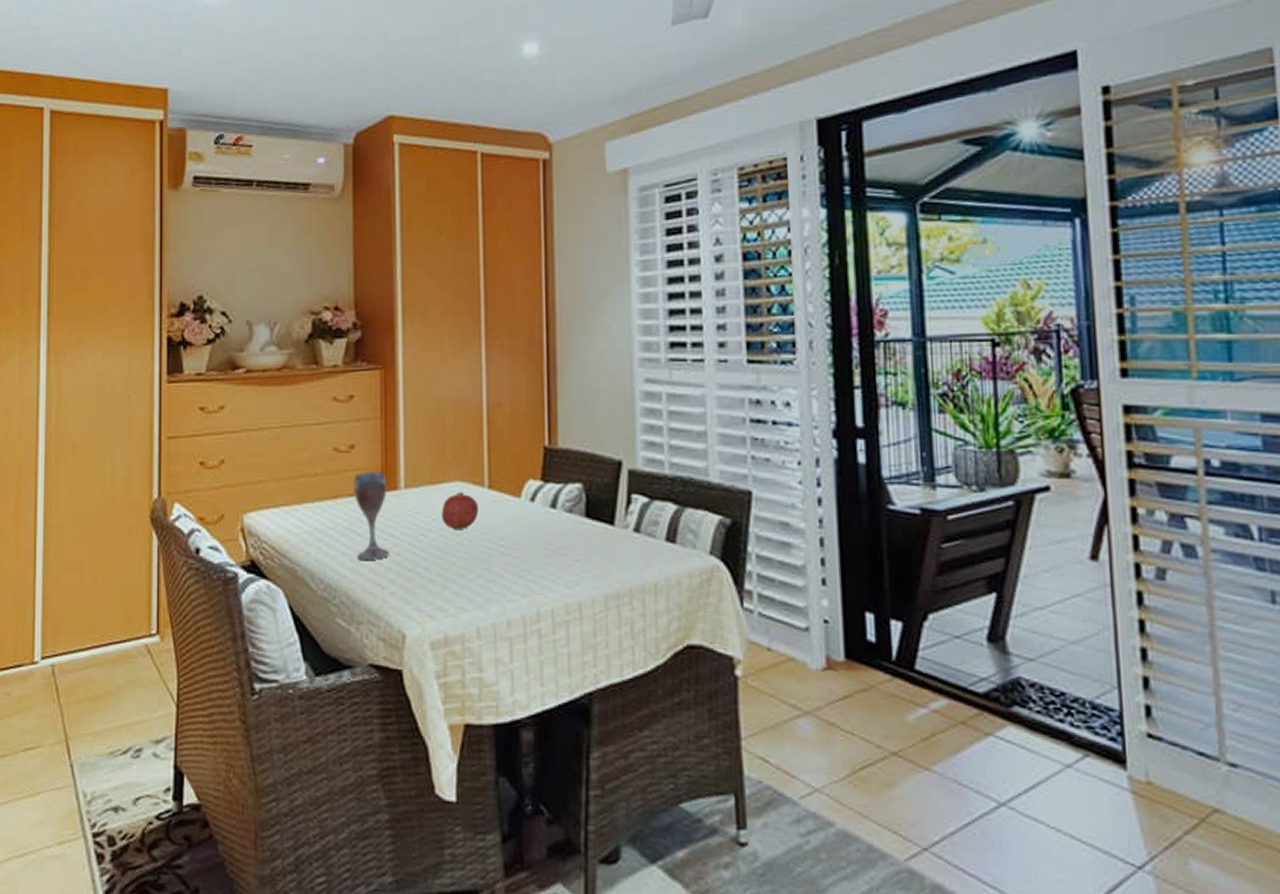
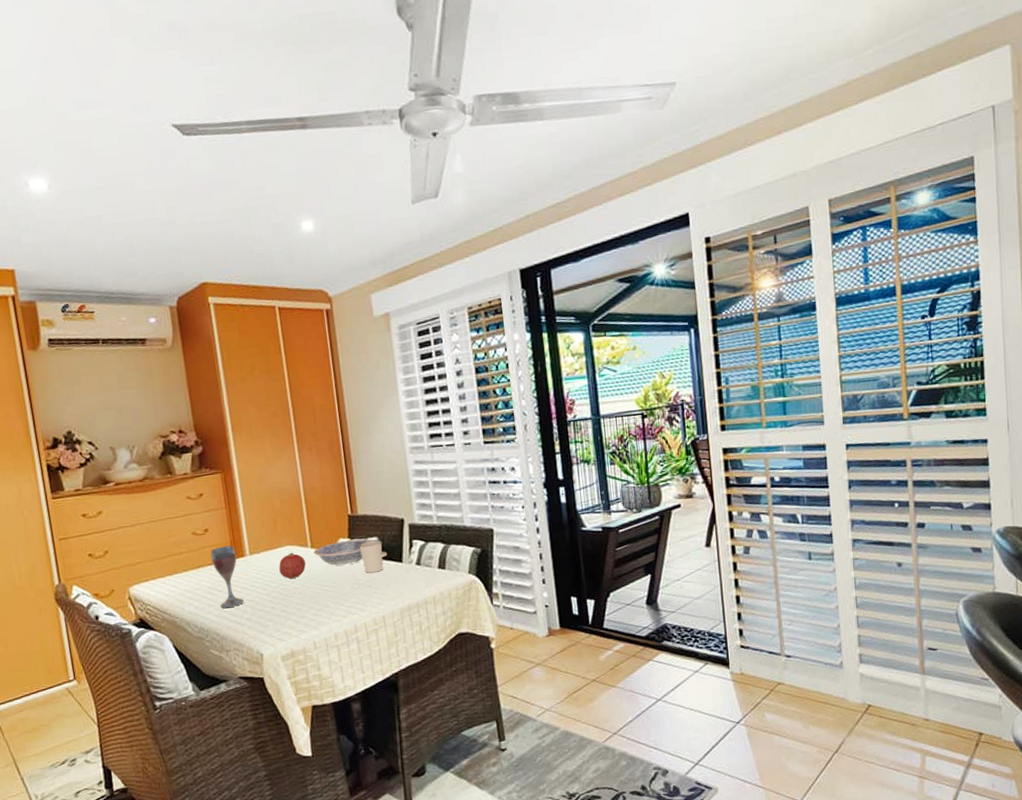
bowl: none [491,483,578,520] -> present [314,538,375,566]
cup: none [555,488,593,535] -> present [359,540,387,573]

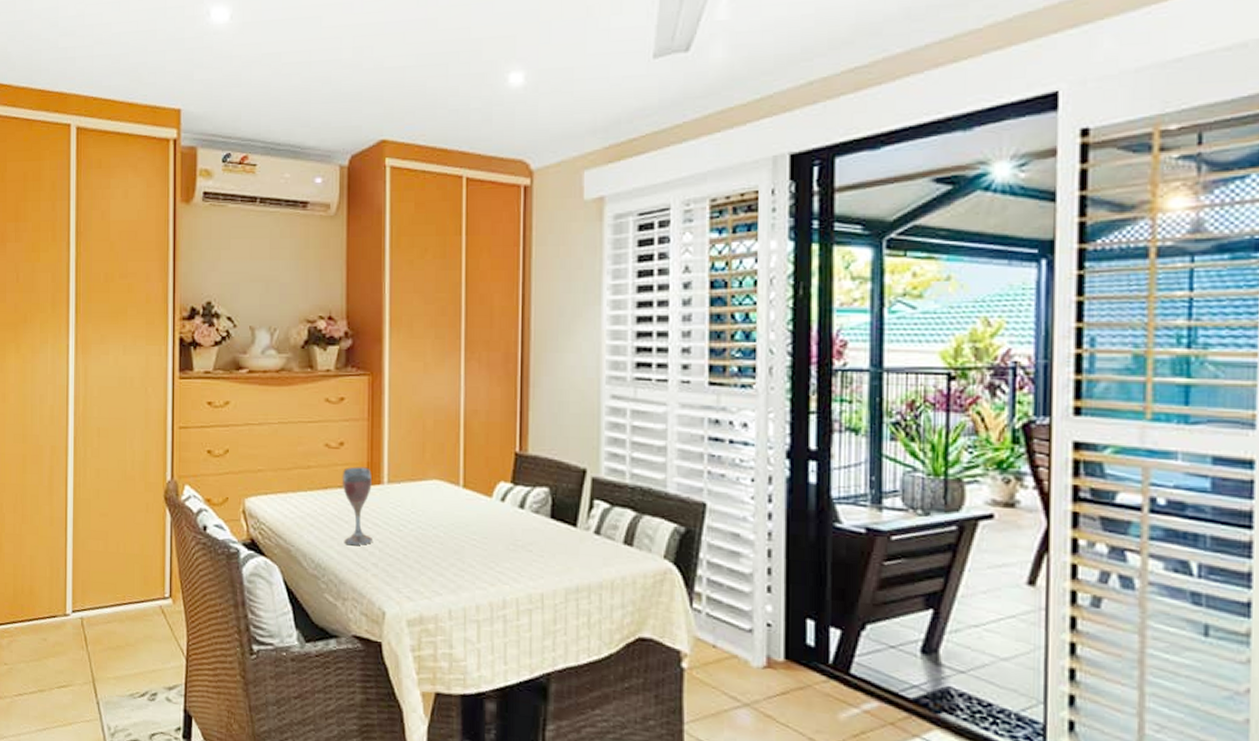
fruit: present [279,553,306,579] -> none [420,489,454,523]
bowl: present [314,538,375,566] -> none [466,485,545,518]
cup: present [359,540,387,573] -> none [523,491,558,534]

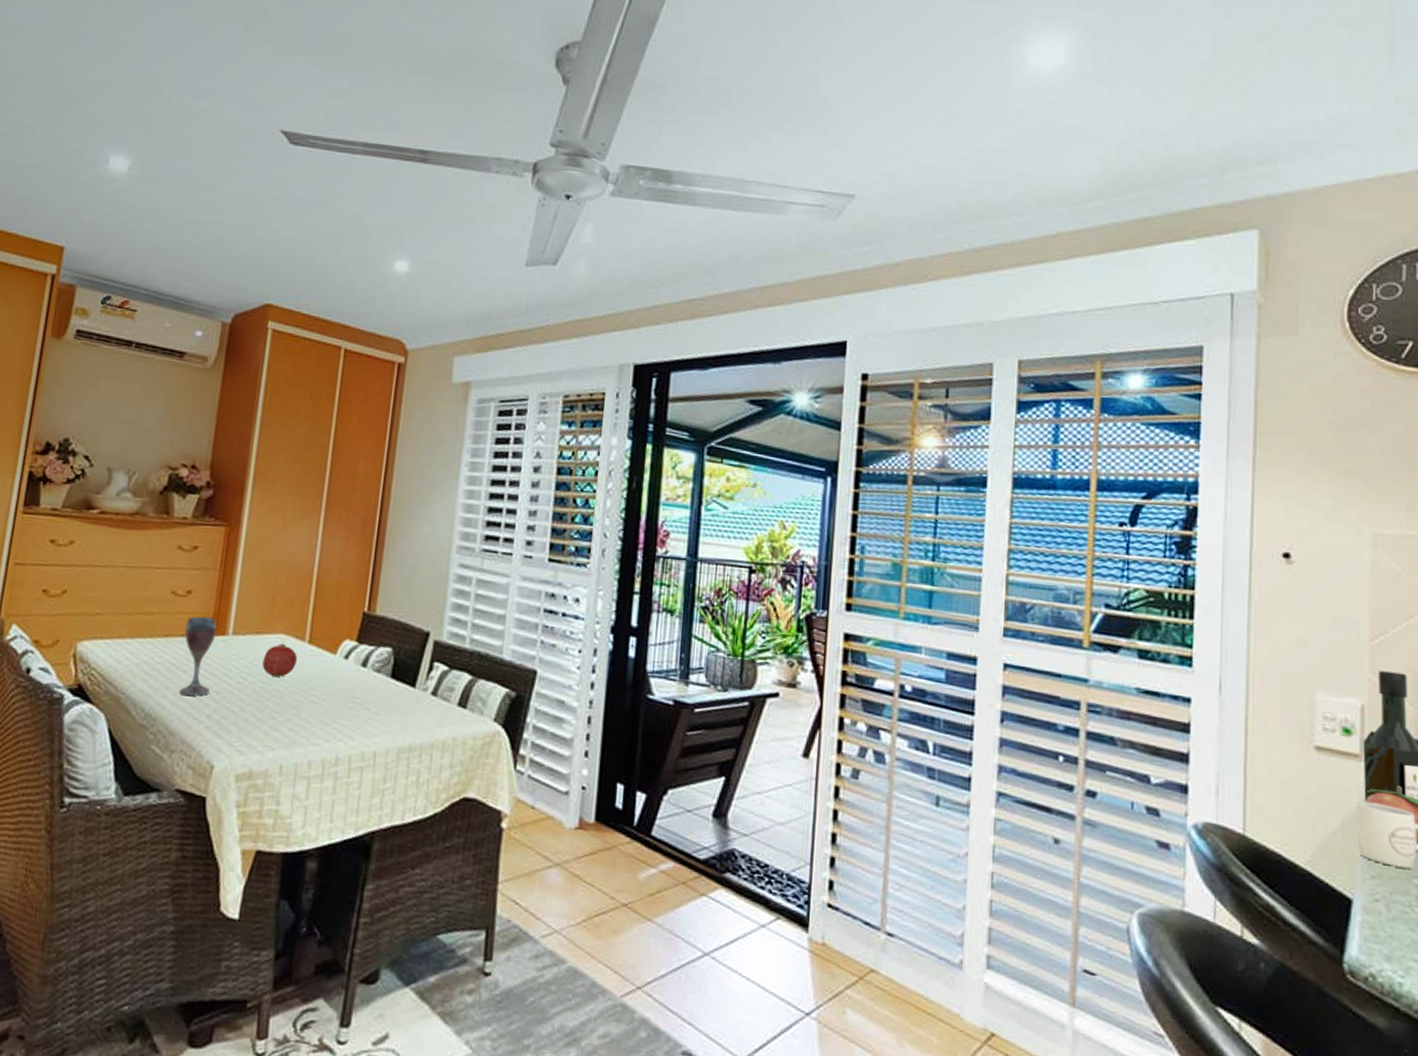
fruit: none [420,489,454,523] -> present [262,643,298,677]

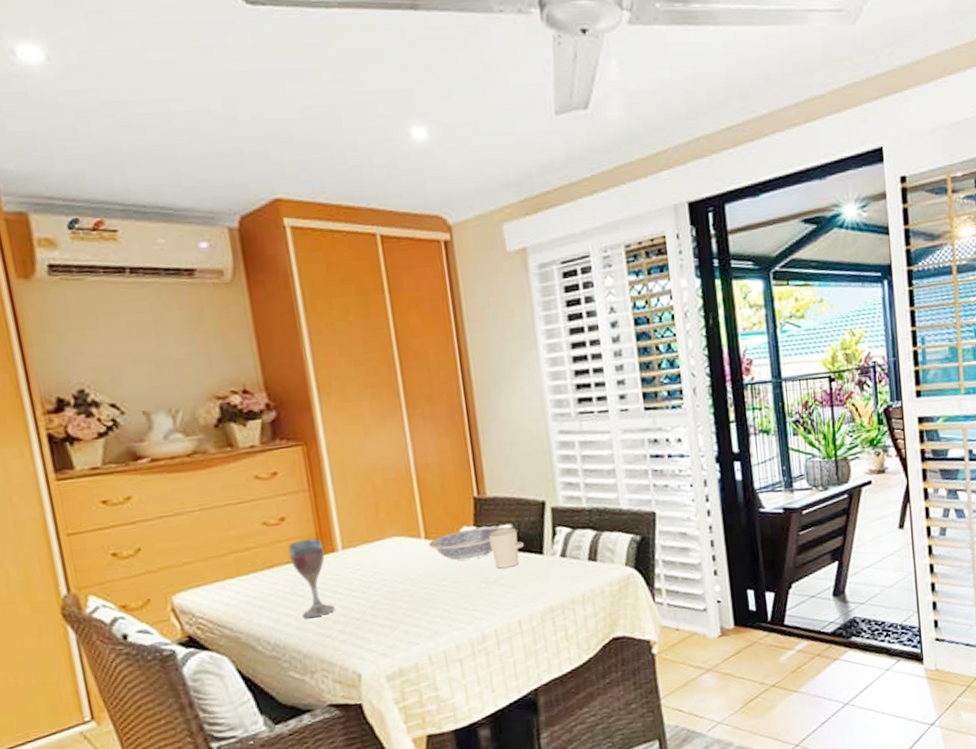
fruit: present [262,643,298,677] -> none [382,545,419,578]
bowl: none [310,642,388,676] -> present [428,526,509,561]
cup: none [366,650,399,693] -> present [488,528,524,569]

